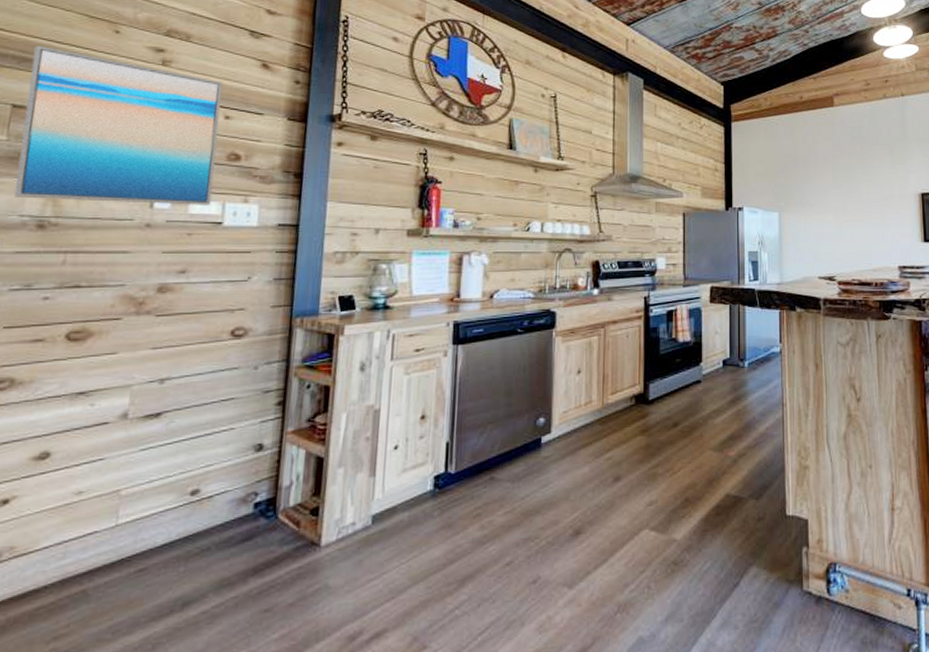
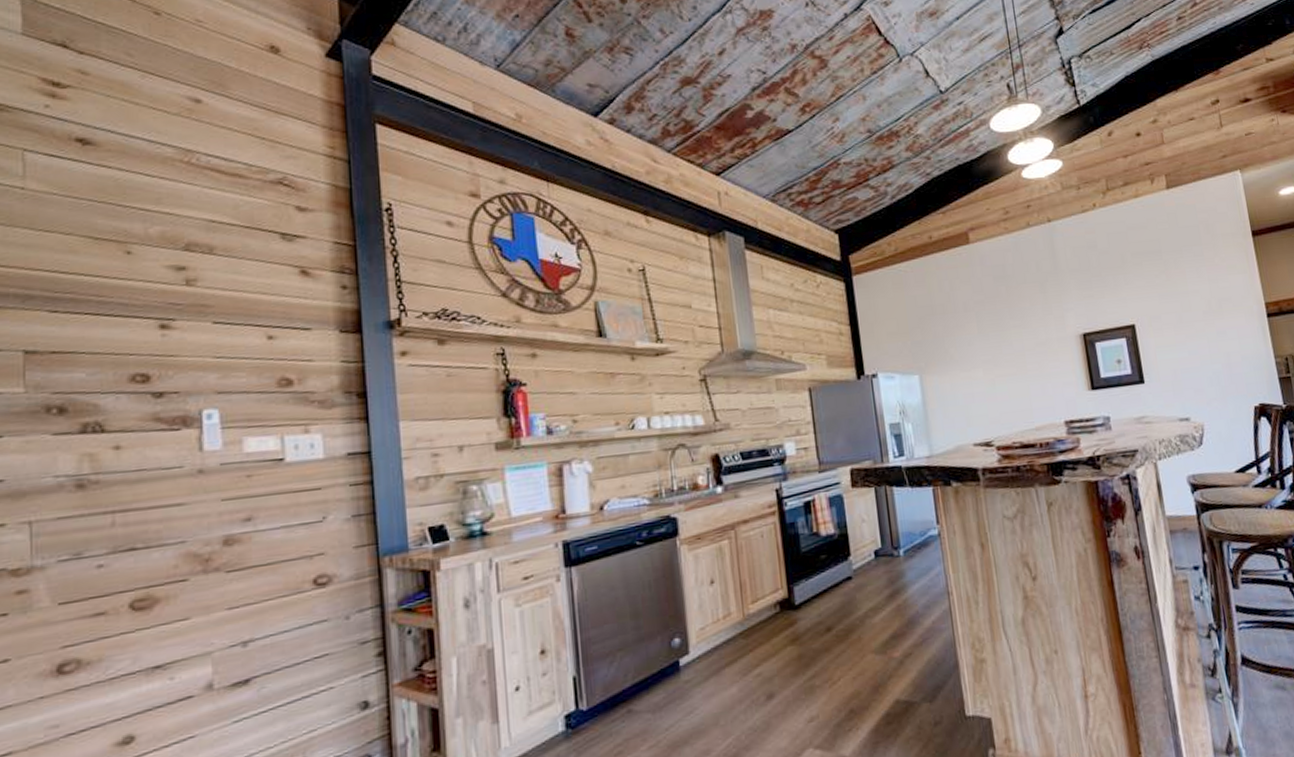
wall art: present [14,45,223,205] -> none [38,278,268,456]

